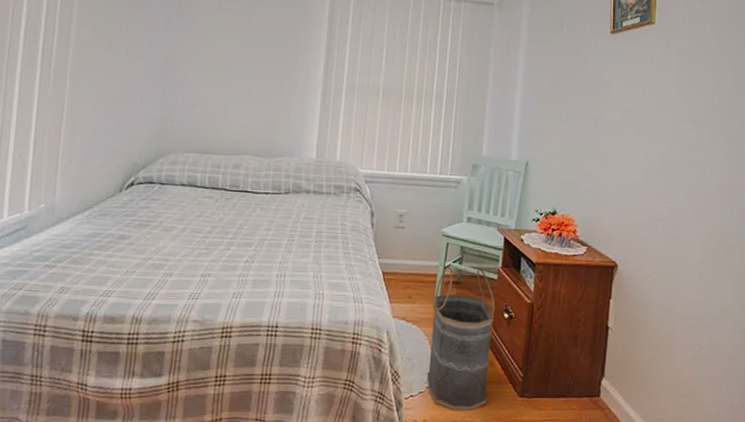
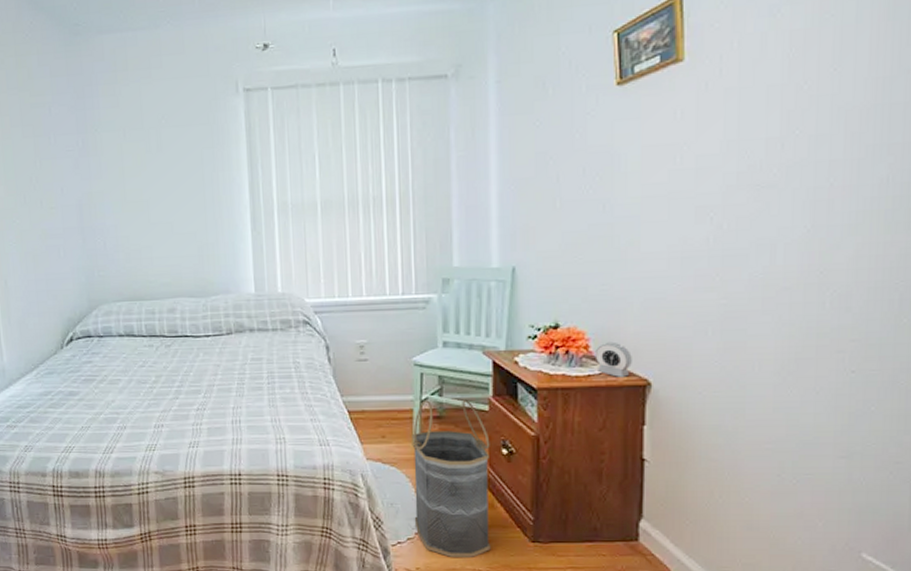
alarm clock: none [580,229,606,260] -> present [595,341,632,379]

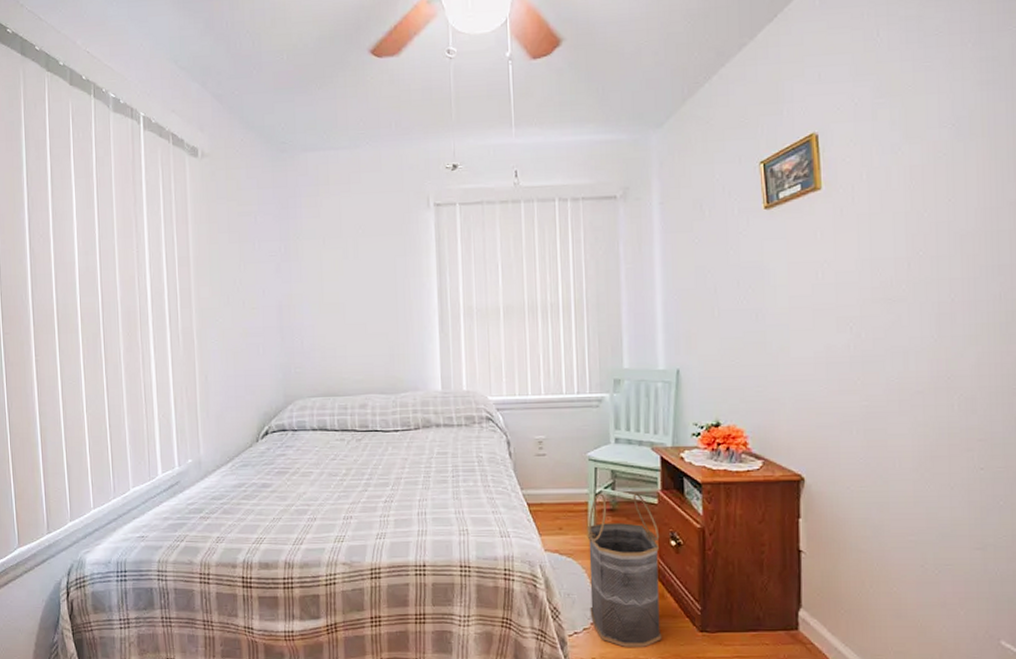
alarm clock: present [595,341,632,379] -> none [753,439,786,474]

